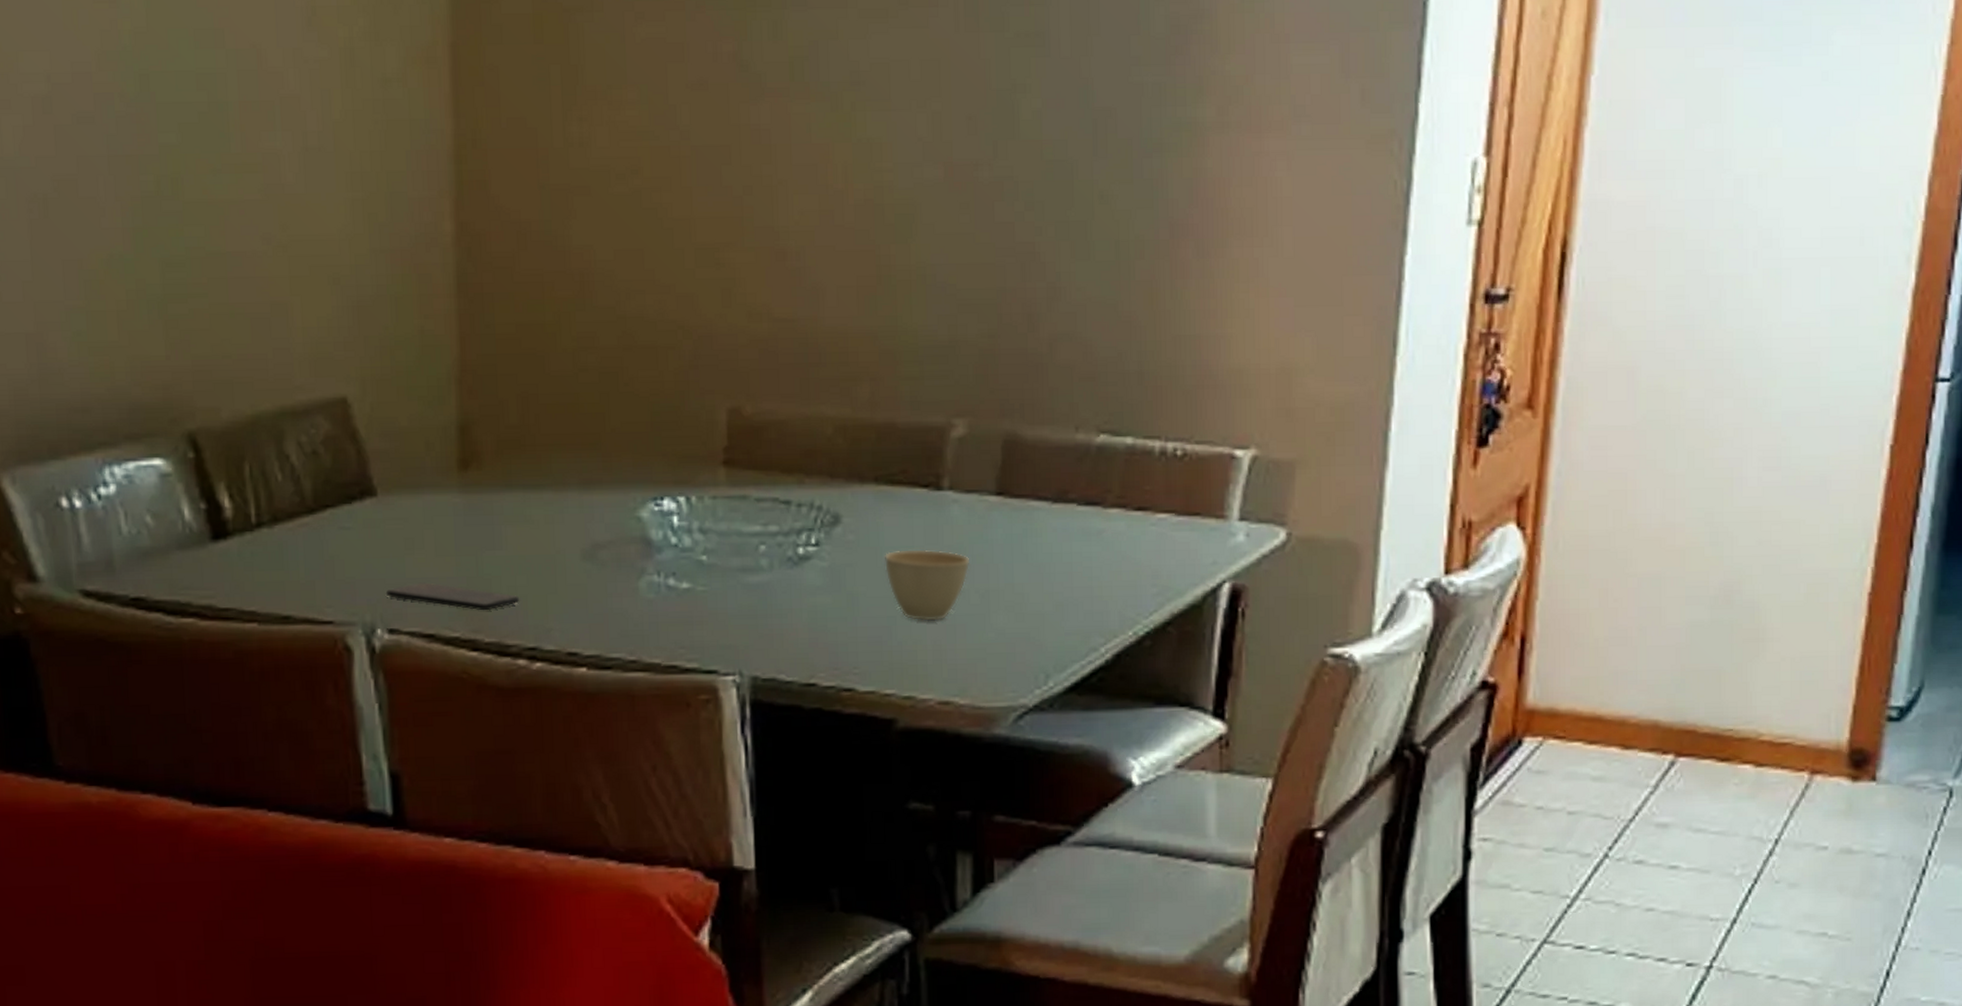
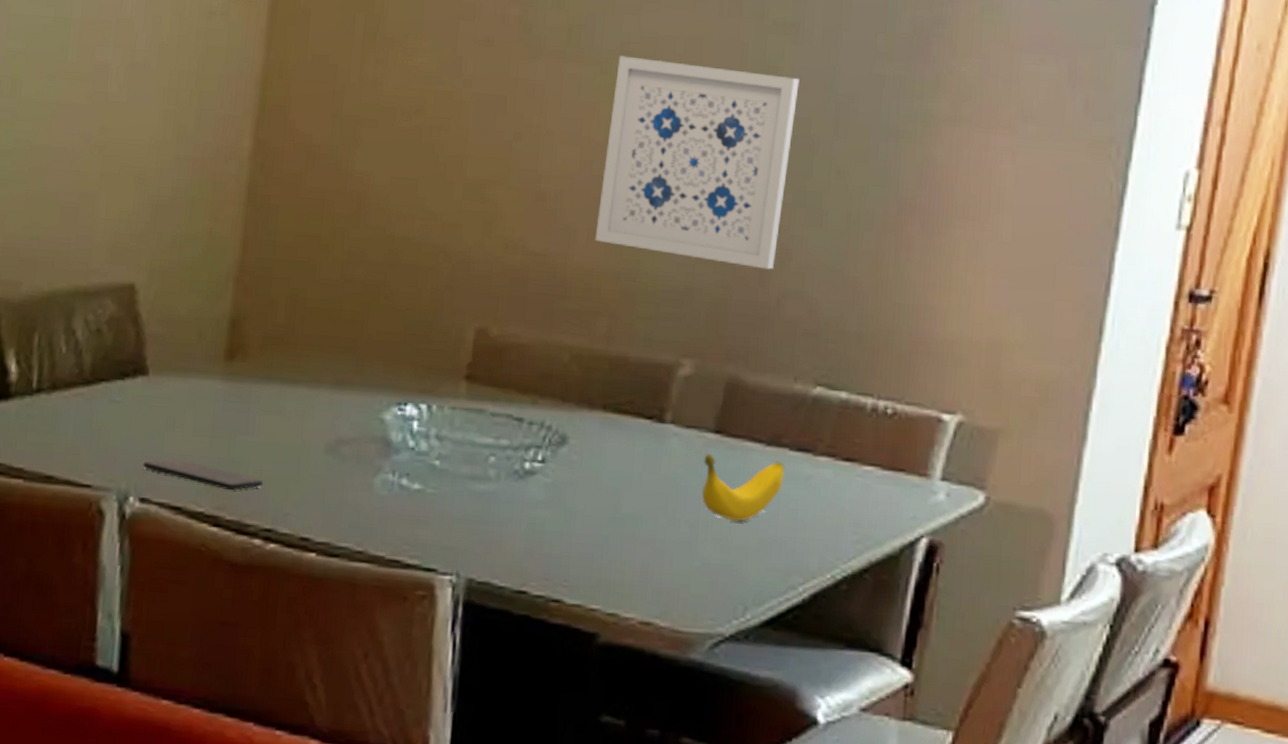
wall art: none [845,87,1050,313] -> present [595,55,800,270]
cup: present [884,549,970,621] -> none [603,474,684,545]
banana: none [988,518,1076,586] -> present [702,453,786,522]

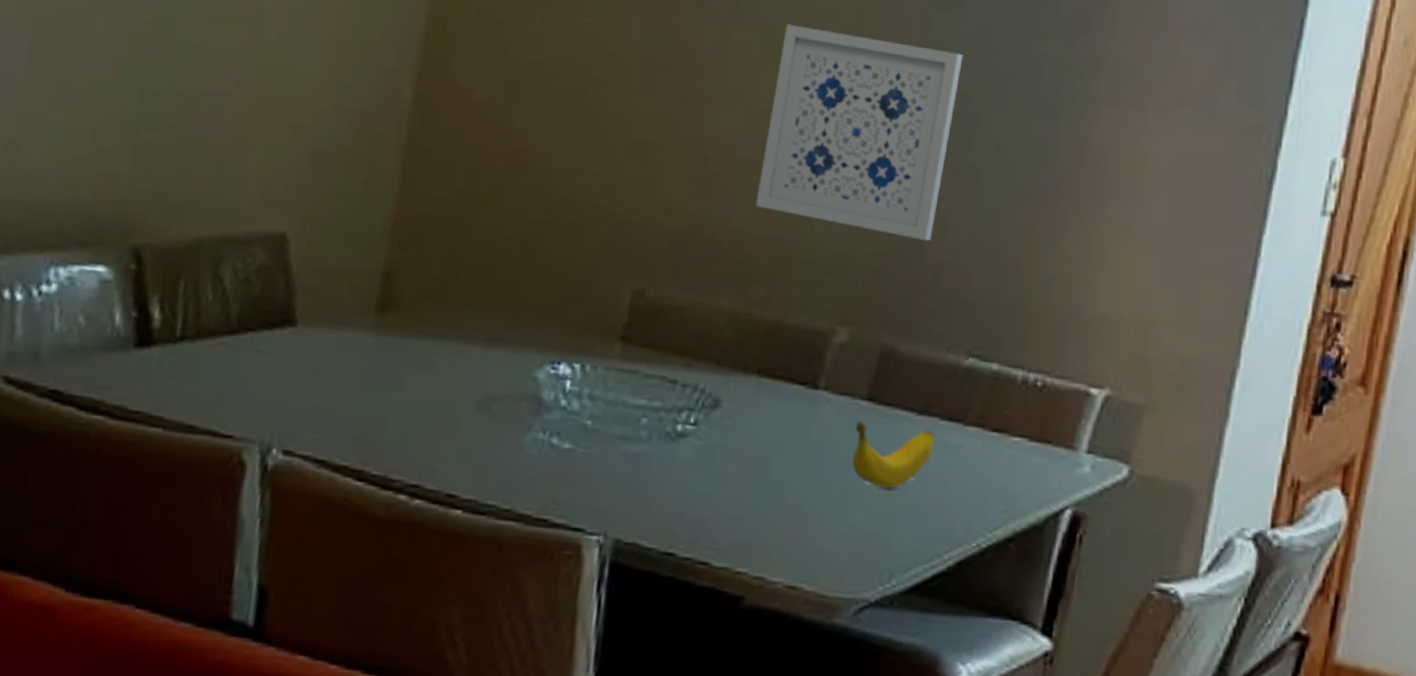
smartphone: present [143,458,264,491] -> none [288,410,412,446]

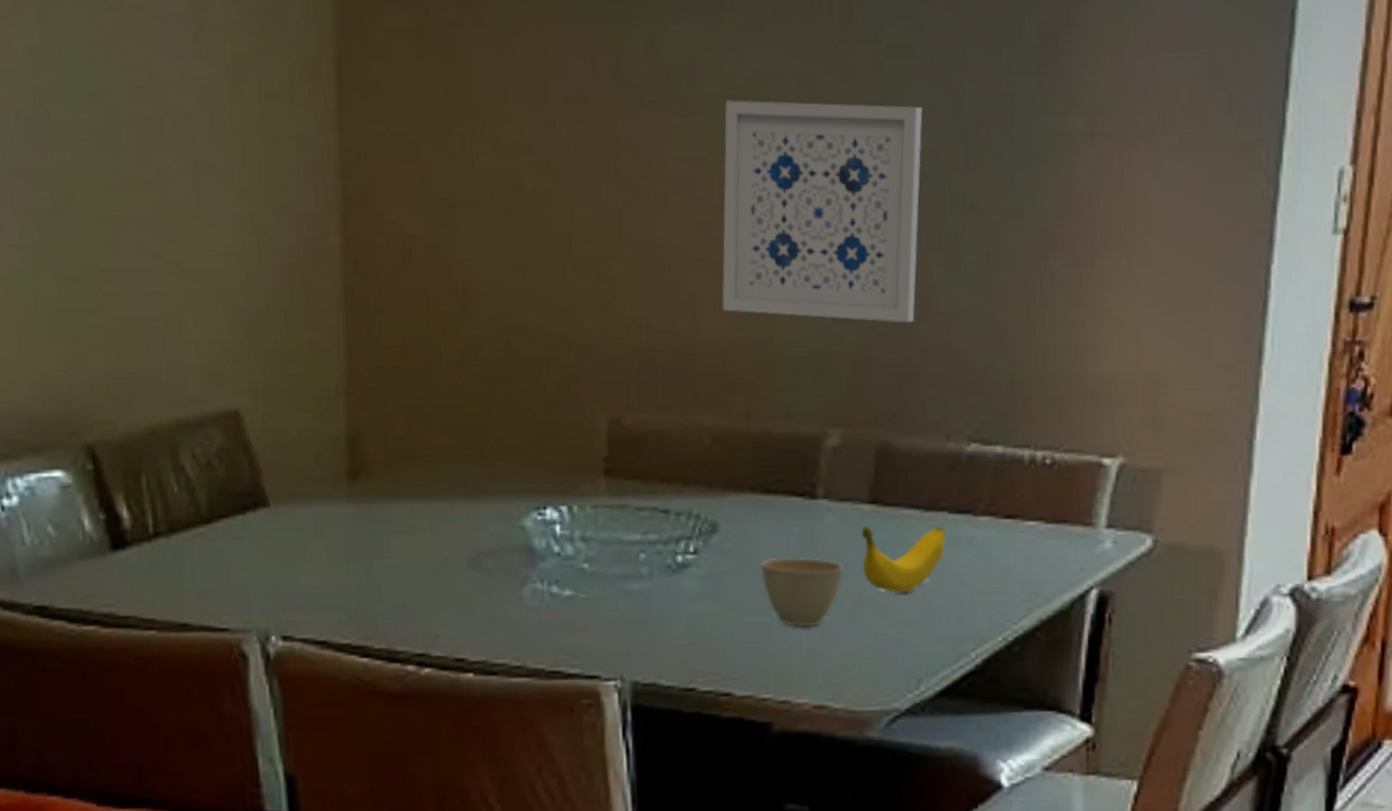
cup: none [754,438,834,510] -> present [760,557,844,627]

